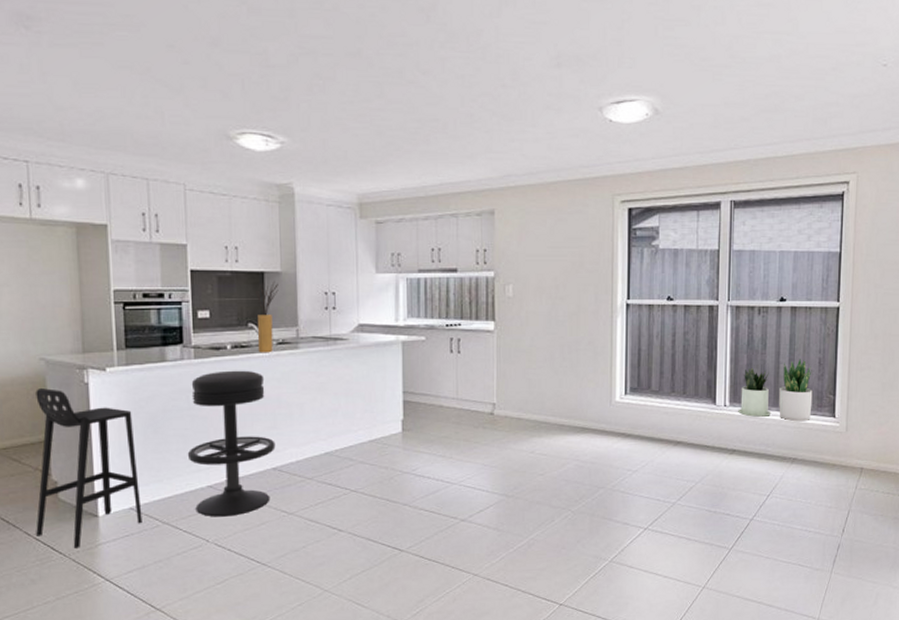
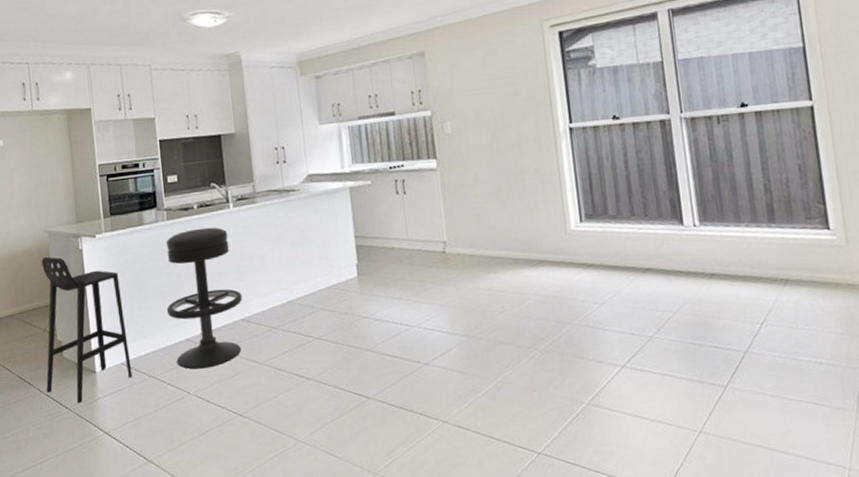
vase: present [255,282,279,353] -> none [215,143,234,210]
planter: present [738,367,772,418] -> none [710,181,751,237]
planter: present [779,359,813,422] -> none [756,167,799,238]

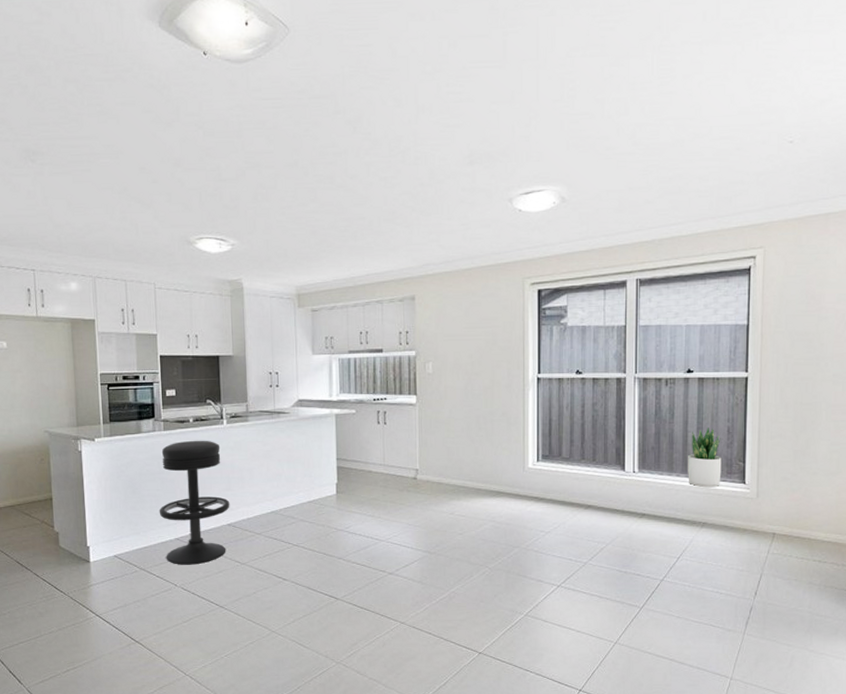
bar stool: present [41,257,132,403] -> none [41,456,124,588]
planter: none [756,167,799,238] -> present [688,428,722,488]

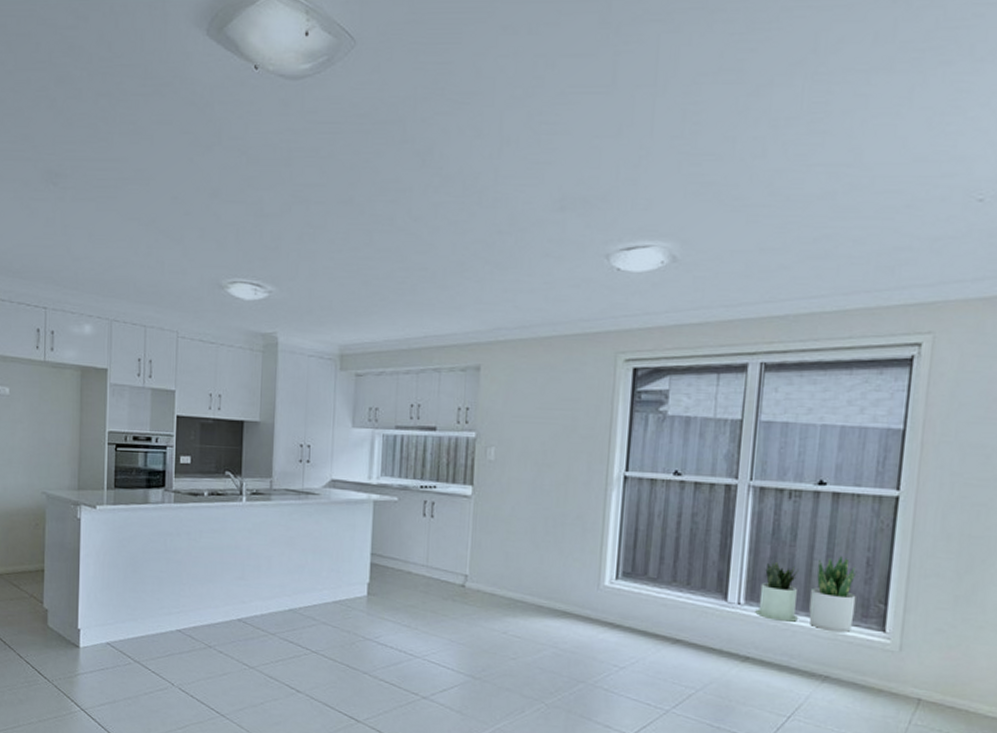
bar stool: present [159,440,230,565] -> none [161,517,242,663]
planter: none [647,436,680,484] -> present [755,561,799,623]

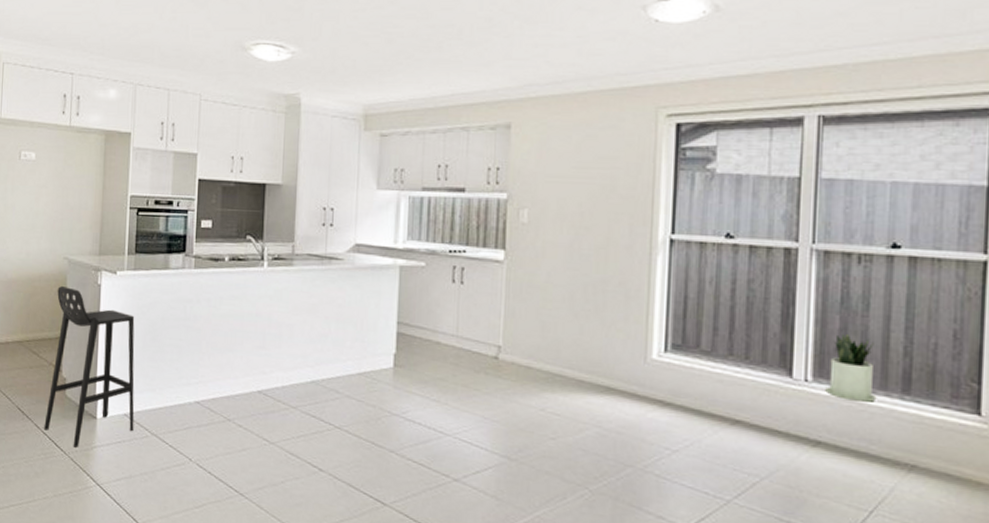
bar stool: none [27,520,117,675] -> present [44,286,135,448]
planter: present [809,556,857,633] -> none [889,328,943,416]

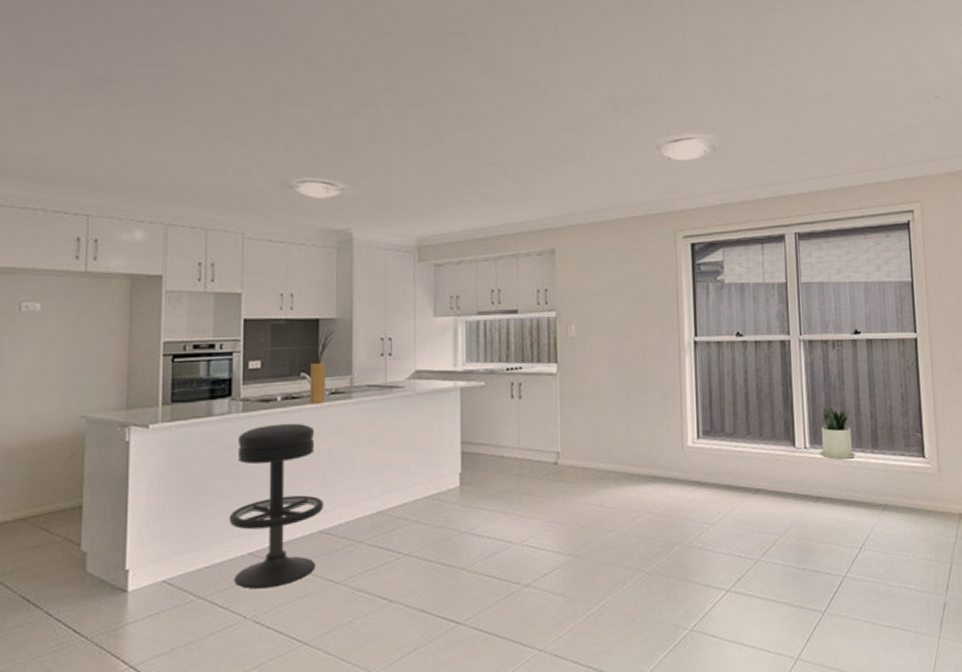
bar stool: present [44,286,135,448] -> none [58,448,175,630]
bar stool: none [179,283,263,437] -> present [228,423,324,589]
vase: none [253,194,278,268] -> present [309,328,333,405]

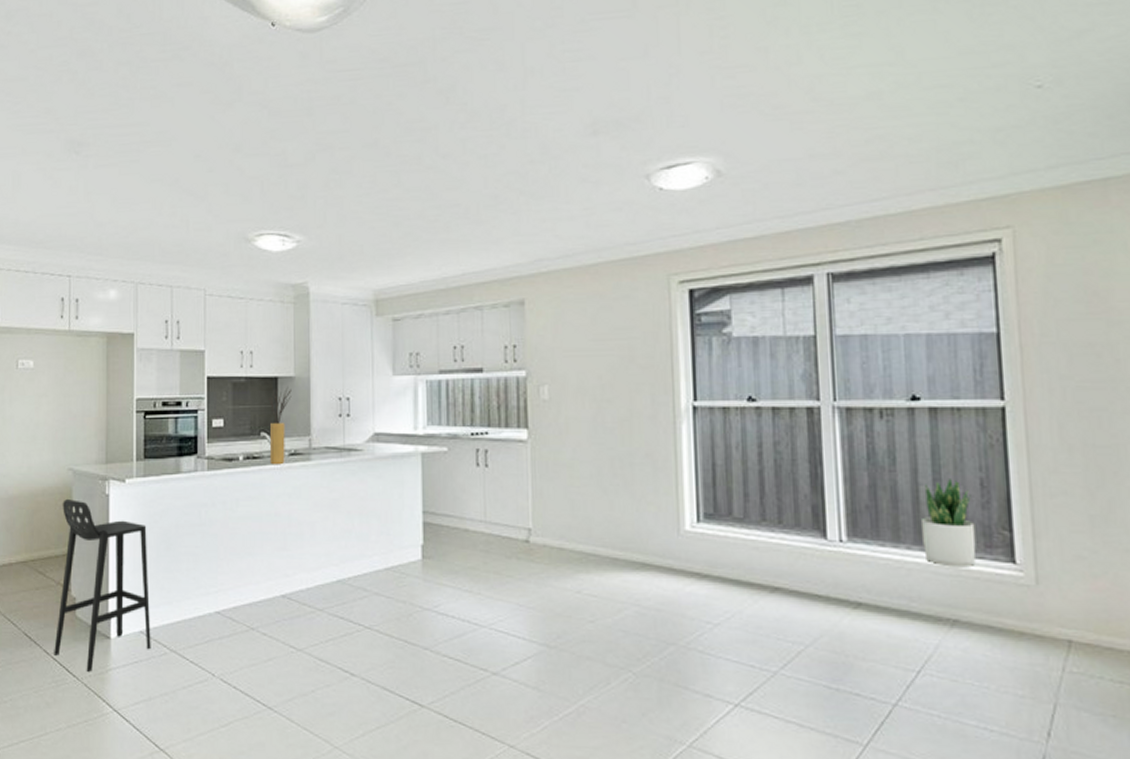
bar stool: none [58,448,175,630] -> present [54,499,151,672]
bar stool: present [228,423,324,589] -> none [197,483,285,649]
planter: present [820,405,856,461] -> none [861,489,913,560]
planter: none [862,395,899,464] -> present [922,479,977,568]

